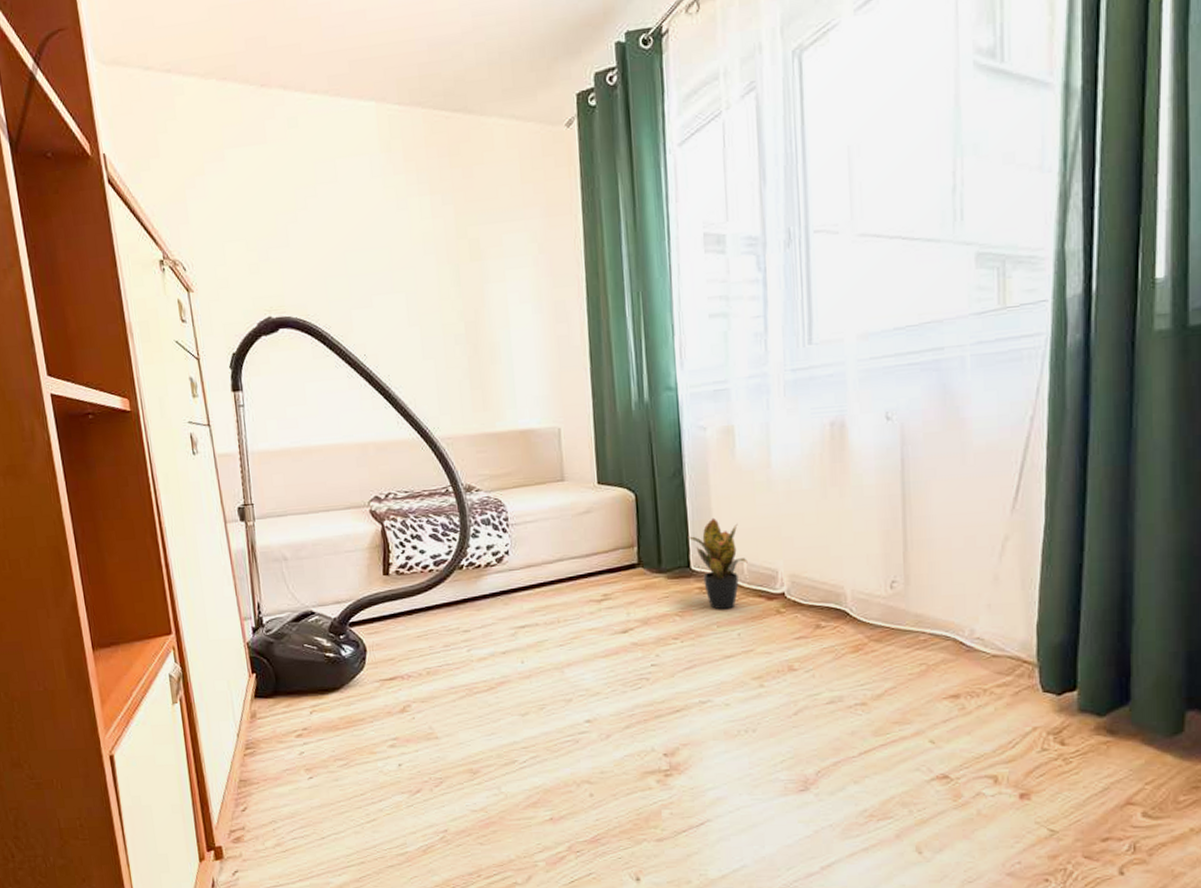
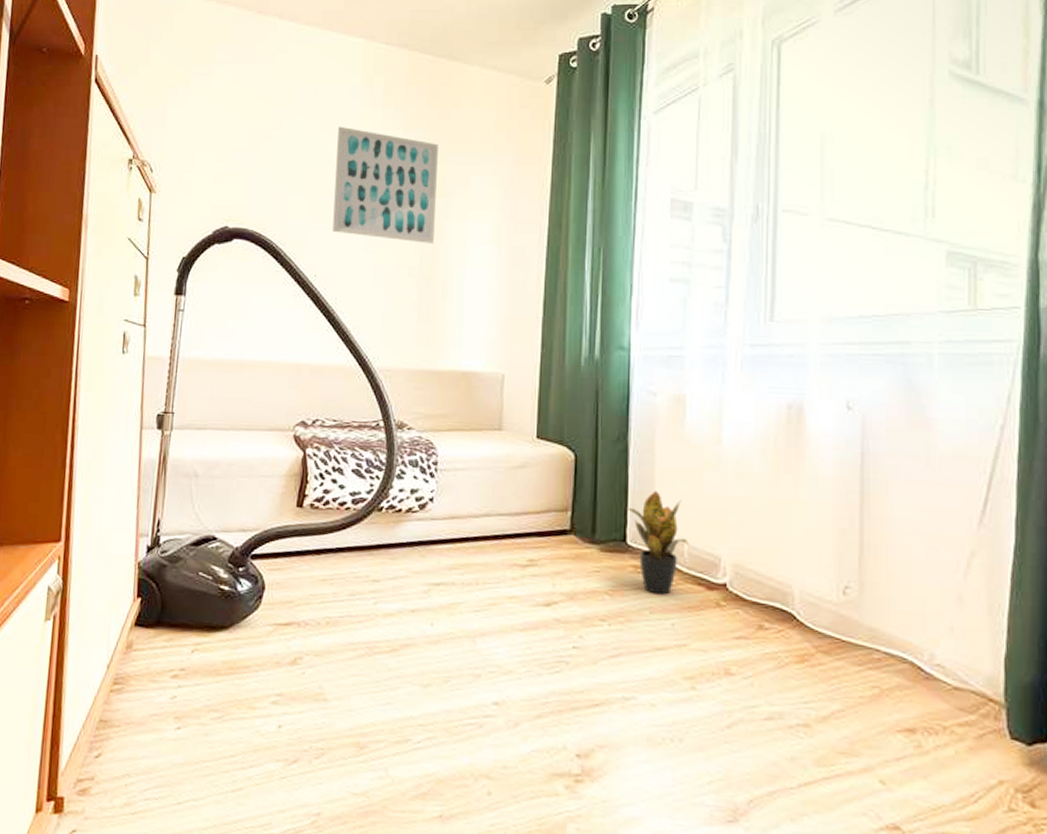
wall art: none [363,198,476,310] -> present [332,126,438,244]

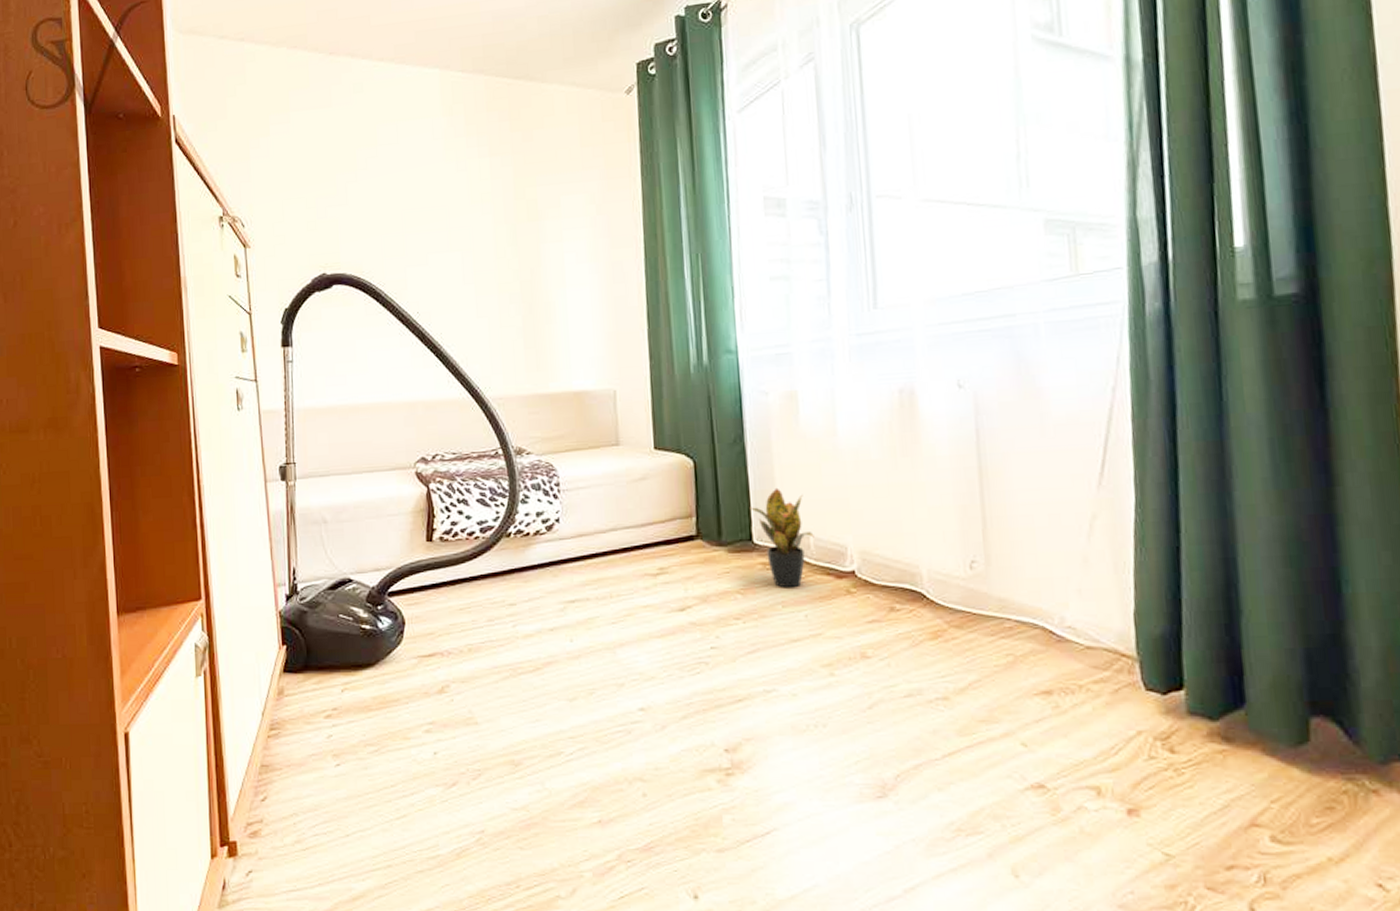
wall art: present [332,126,438,244] -> none [424,160,532,269]

